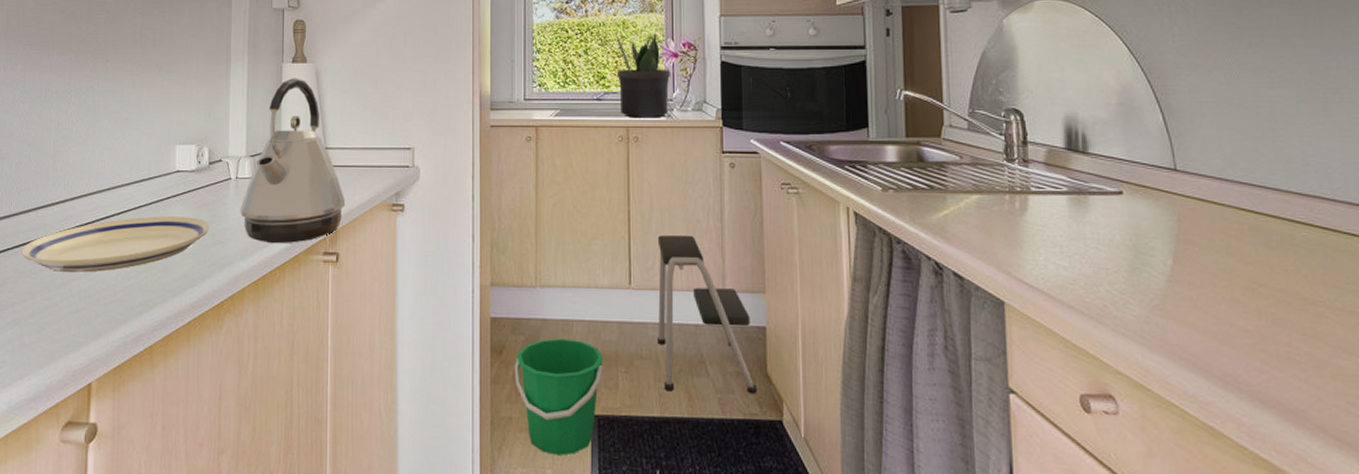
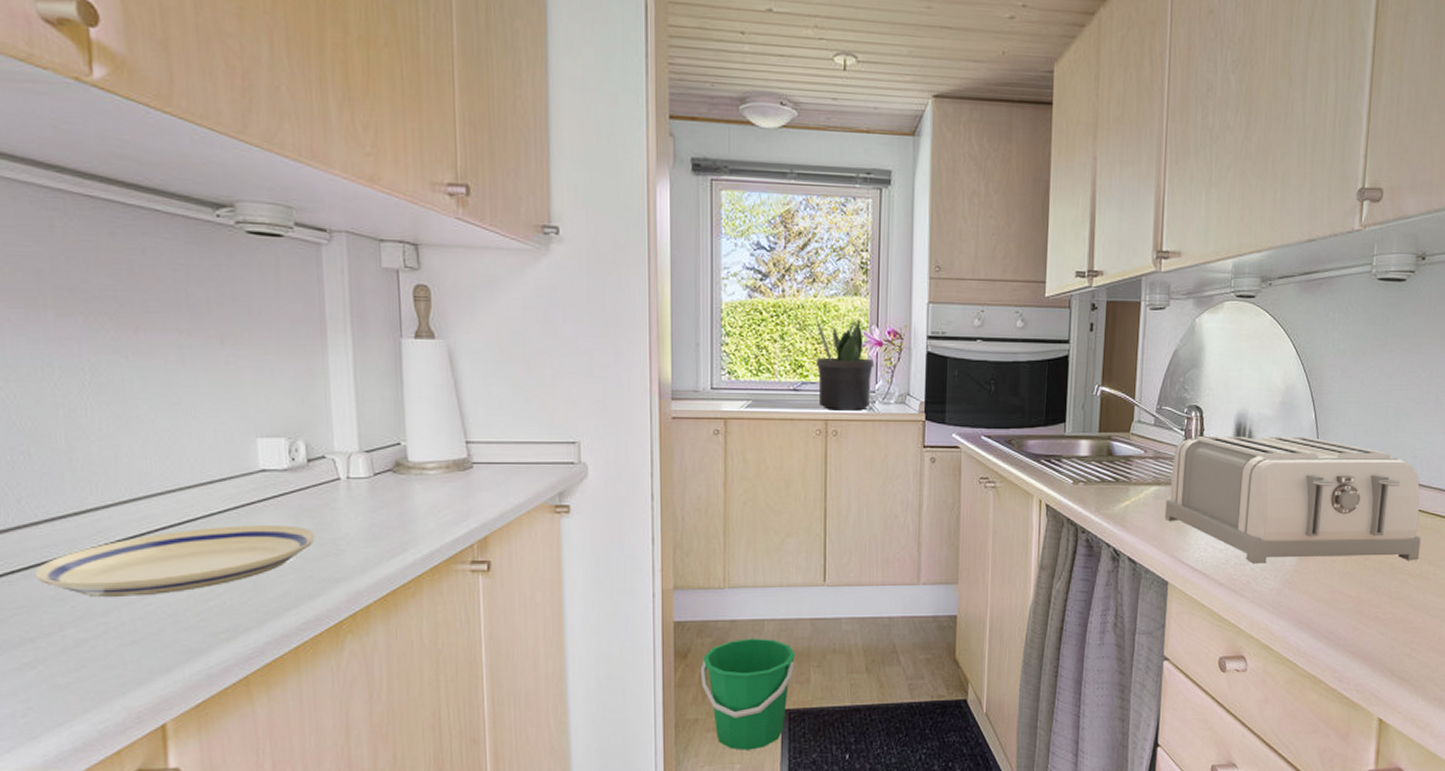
kettle: present [240,78,346,244] -> none [356,357,496,554]
step stool: present [657,234,758,394] -> none [851,530,946,682]
toaster: none [991,140,1337,290] -> present [1164,436,1421,564]

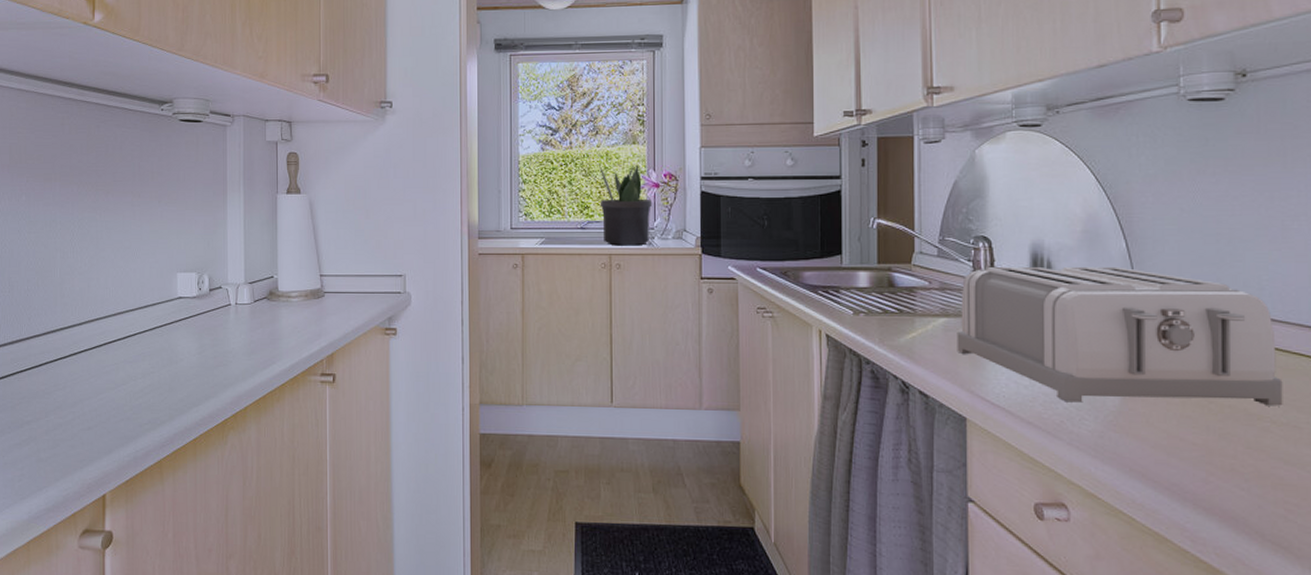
plate: present [34,525,317,597] -> none [34,340,213,393]
bucket: present [701,638,796,750] -> none [503,452,587,559]

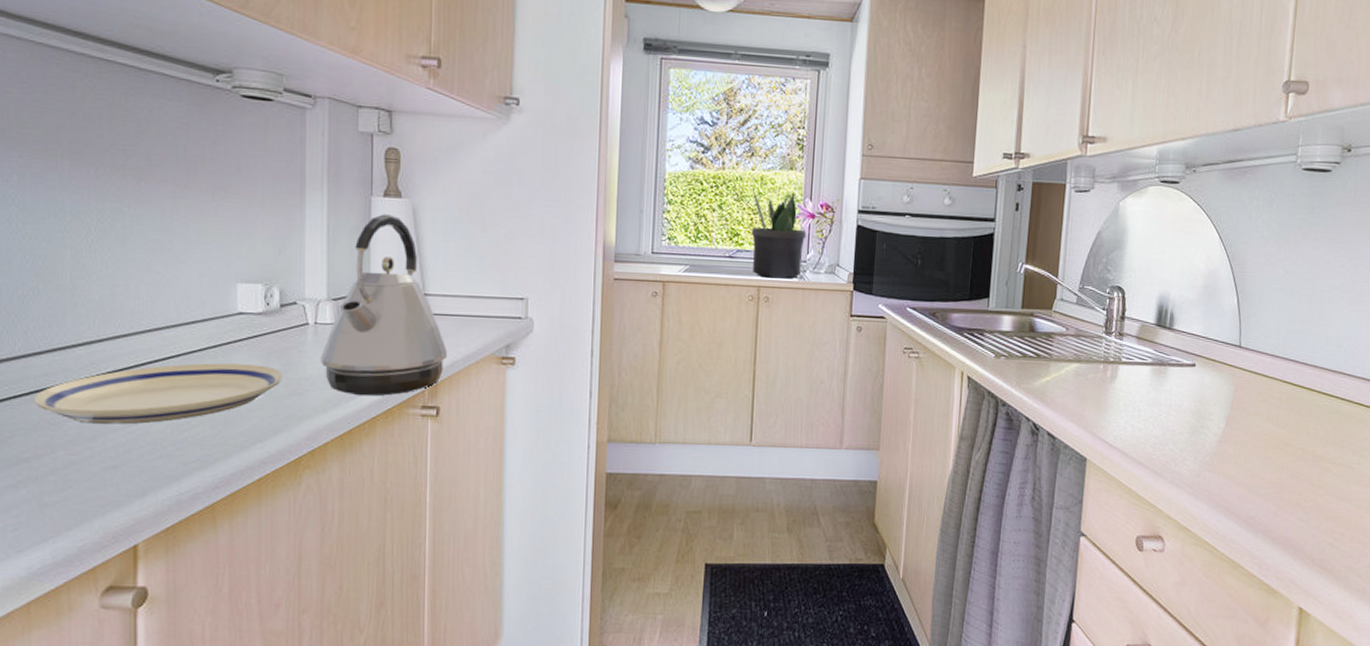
plate: none [34,340,213,393] -> present [34,363,284,425]
kettle: none [240,208,341,366] -> present [320,214,448,396]
toaster: present [957,266,1283,406] -> none [1084,316,1345,449]

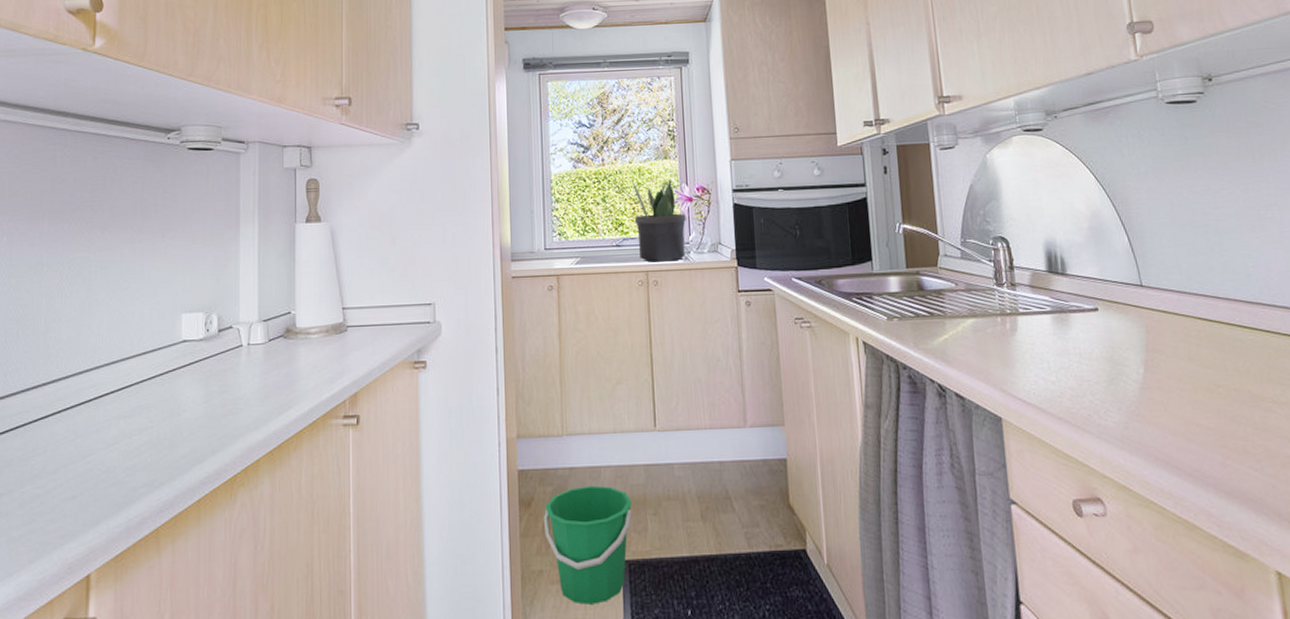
plate: present [34,363,284,425] -> none [8,388,221,457]
kettle: present [320,214,448,396] -> none [253,238,365,411]
bucket: none [629,493,721,602] -> present [544,485,633,605]

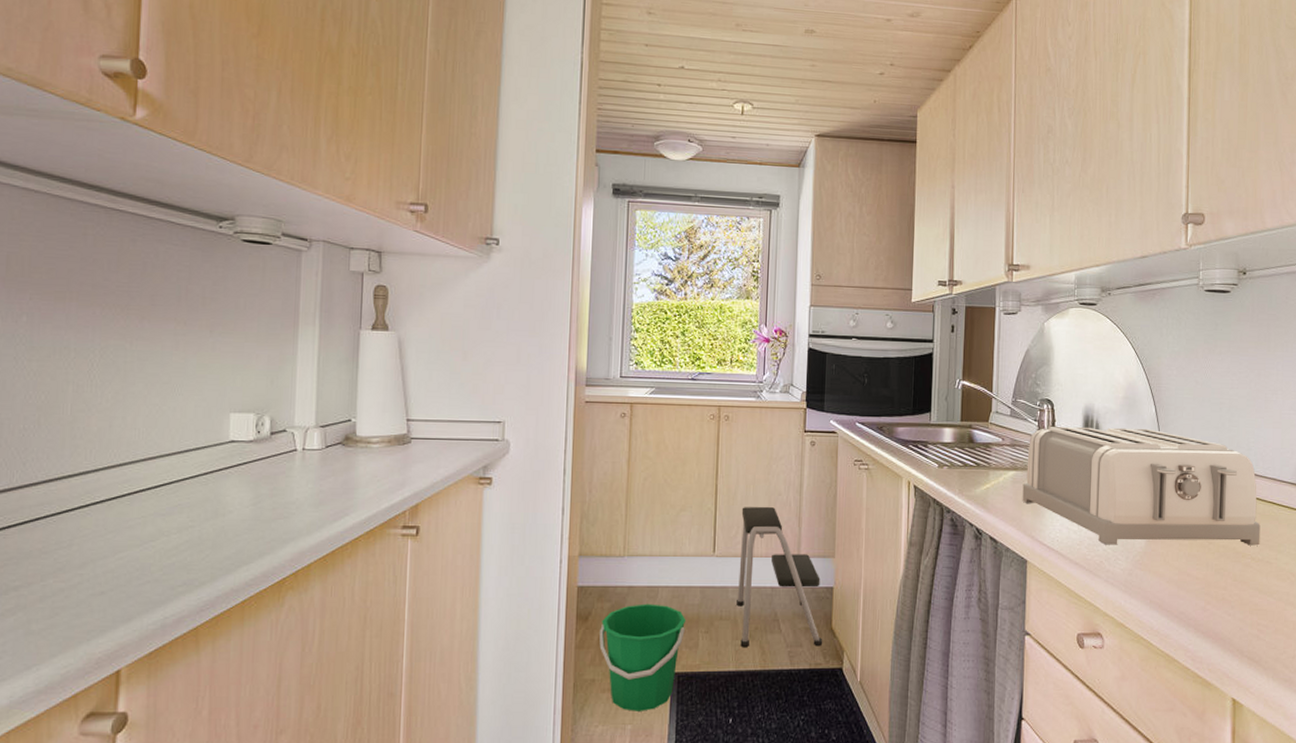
planter: present [632,179,686,262] -> none [711,316,762,399]
step stool: none [680,373,782,530] -> present [736,506,823,648]
toaster: none [985,260,1281,396] -> present [1022,427,1261,546]

